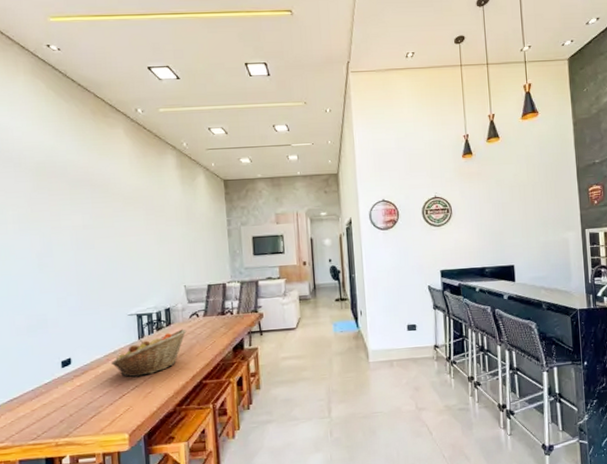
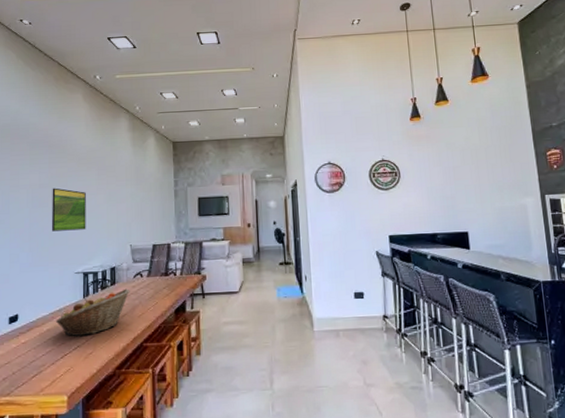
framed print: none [97,229,137,274] -> present [52,188,86,232]

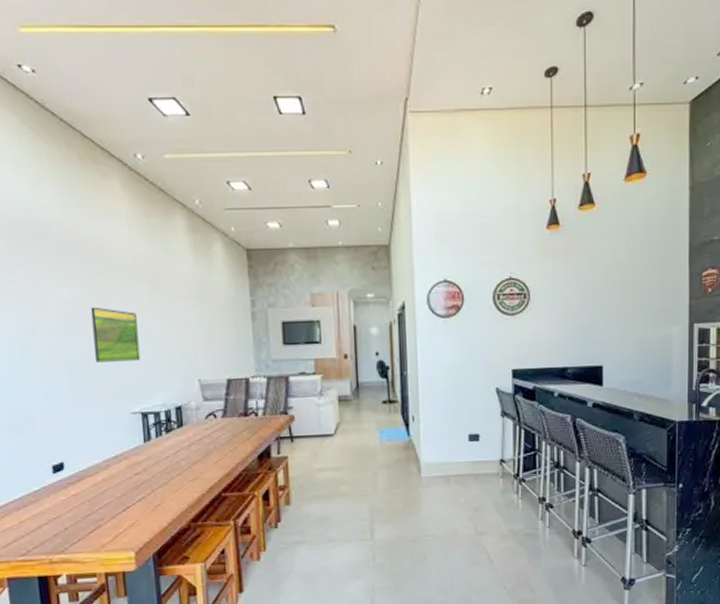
fruit basket: present [55,288,130,337] -> none [111,431,202,487]

